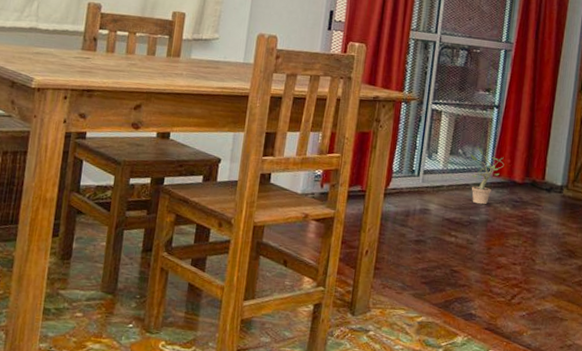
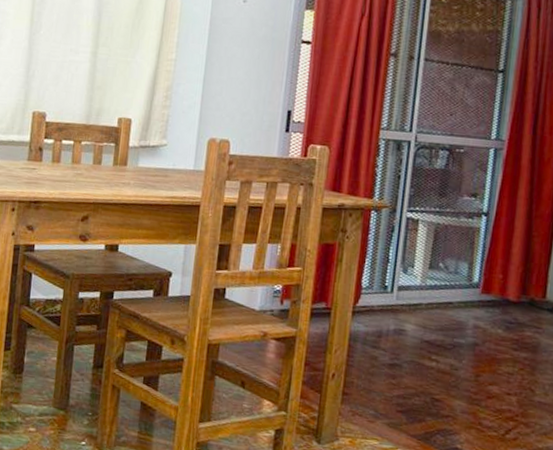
potted plant: present [470,146,504,205] -> none [453,259,495,326]

